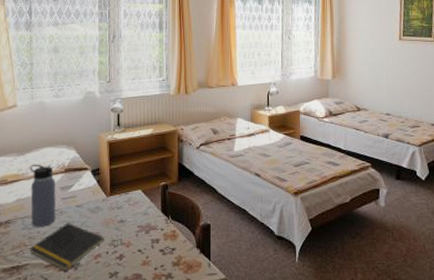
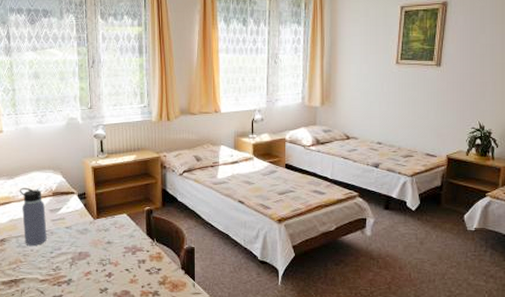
notepad: present [29,223,104,271] -> none [25,242,93,285]

